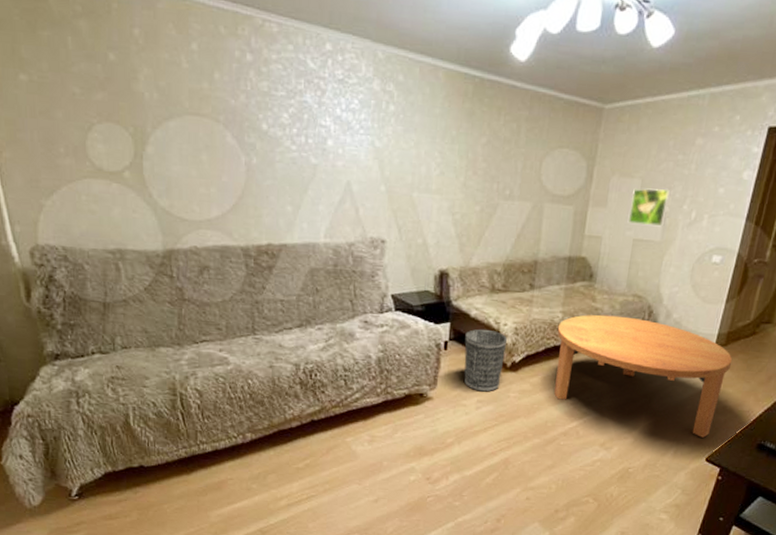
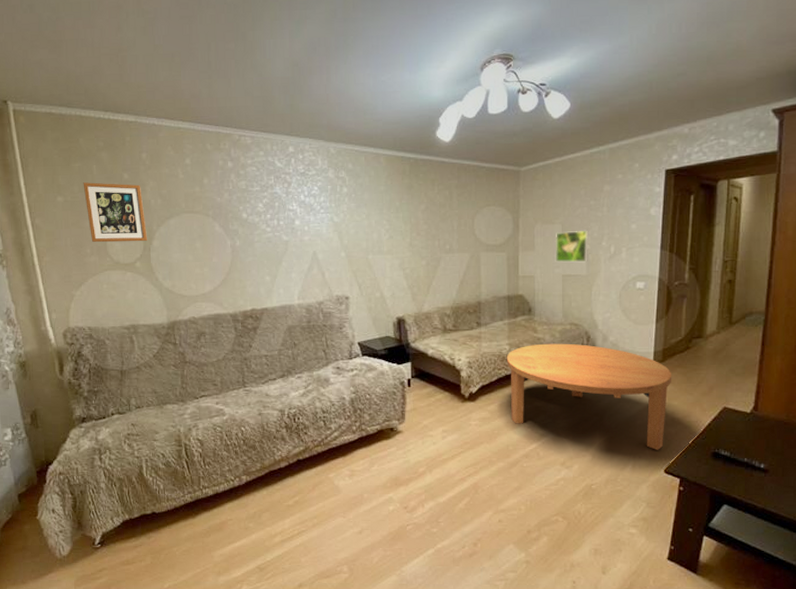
picture frame: none [54,58,140,147] -> present [83,182,148,243]
wastebasket: present [464,329,508,392] -> none [425,365,463,422]

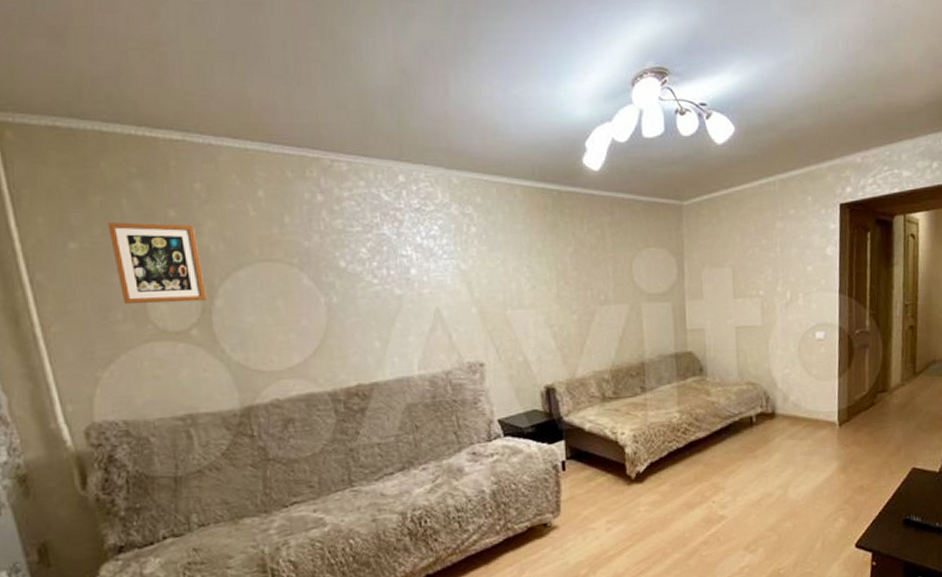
coffee table: present [506,343,672,450] -> none [677,406,859,523]
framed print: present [555,231,589,262] -> none [725,274,763,312]

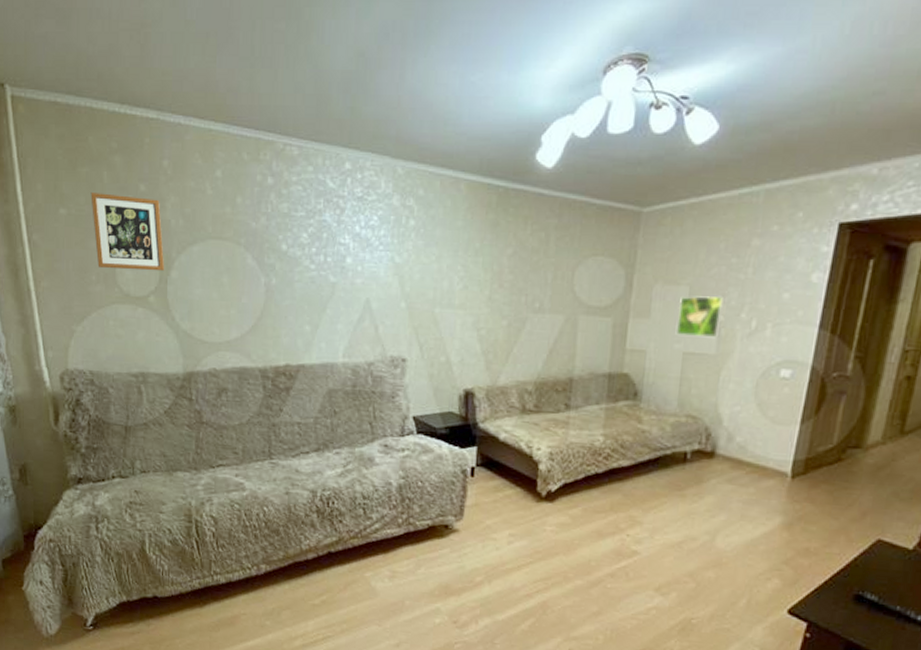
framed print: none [725,274,763,312] -> present [675,296,725,337]

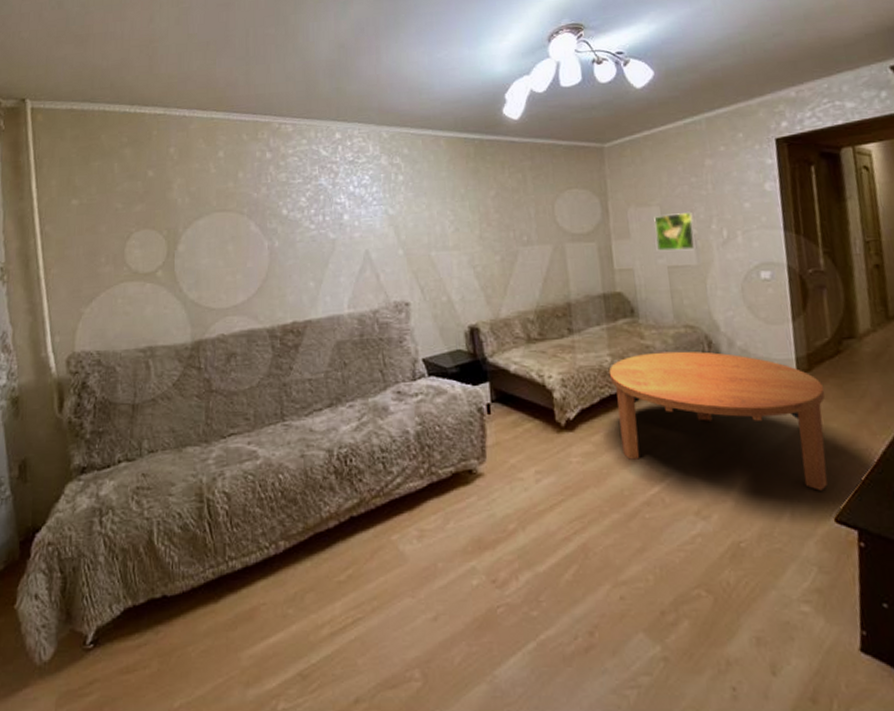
picture frame: present [90,192,165,272] -> none [102,182,172,250]
coffee table: none [597,438,814,585] -> present [608,351,828,491]

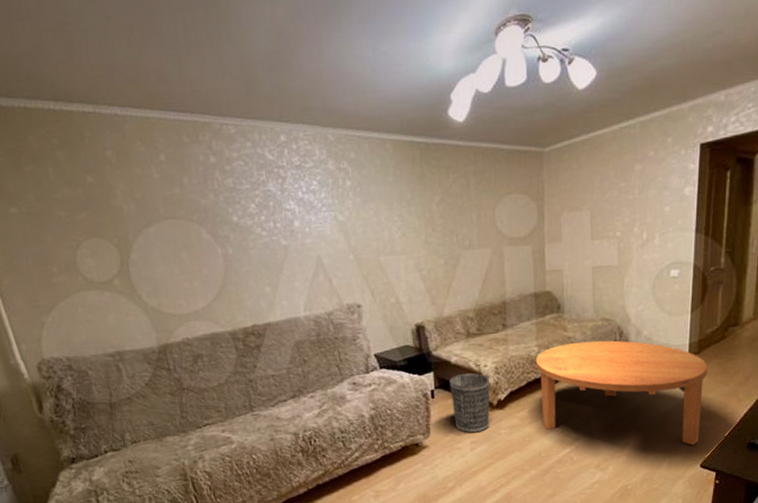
wastebasket: none [508,384,558,460] -> present [449,373,490,433]
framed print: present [653,212,697,251] -> none [583,216,620,253]

